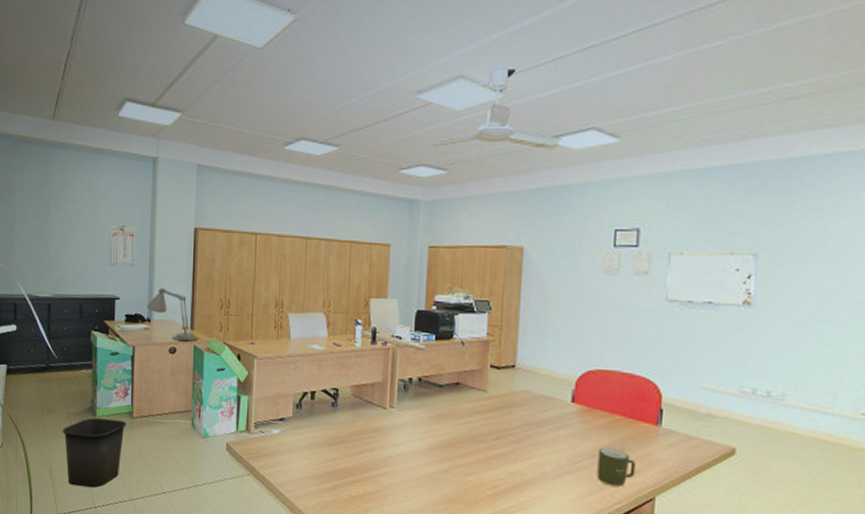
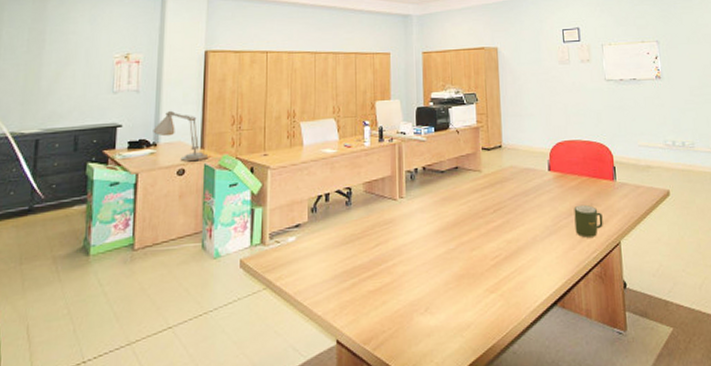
waste bin: present [62,418,127,488] -> none [45,255,127,341]

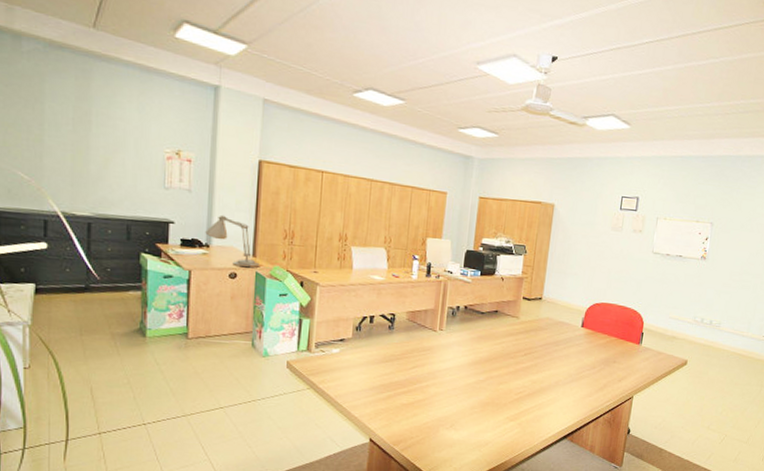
mug: present [574,204,603,238] -> none [595,360,622,389]

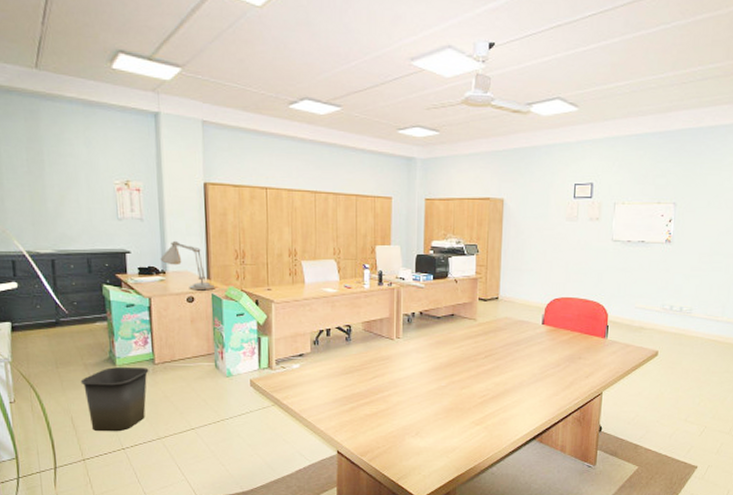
waste bin: none [105,338,181,406] -> present [80,367,149,432]

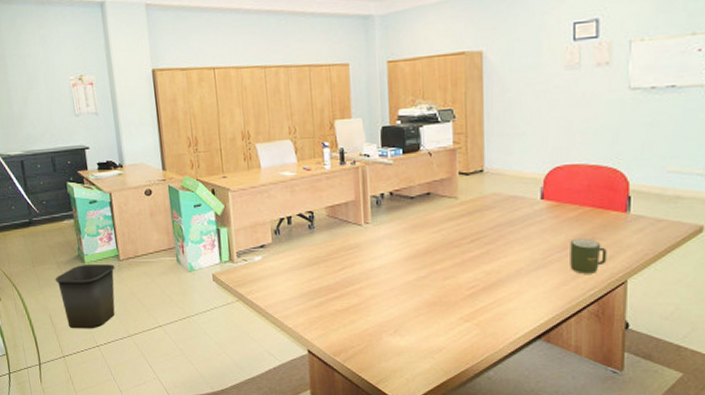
desk lamp: present [160,240,216,291] -> none [117,132,171,183]
mug: none [561,357,589,387] -> present [570,238,607,274]

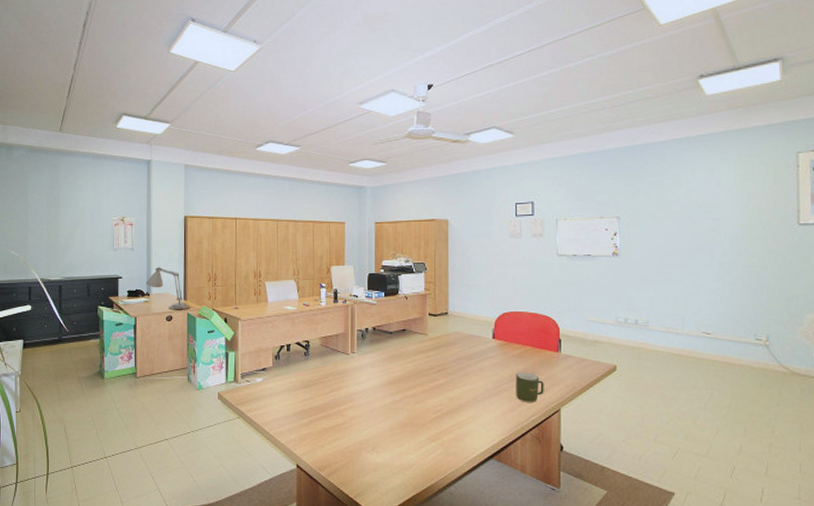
waste bin: present [55,264,115,329] -> none [74,380,132,441]
desk lamp: none [117,132,171,183] -> present [146,266,191,310]

